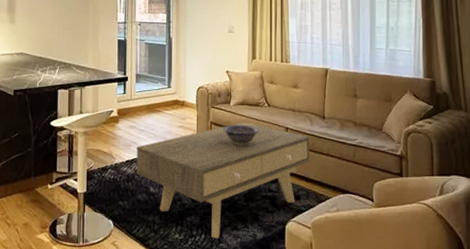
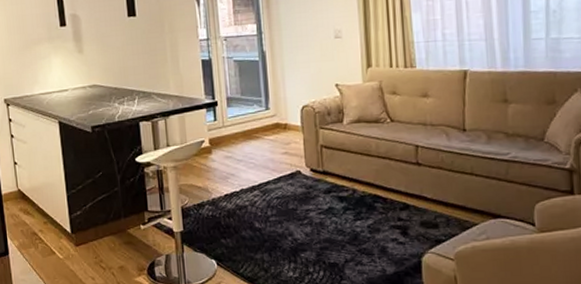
coffee table: present [136,122,309,239] -> none [235,142,448,276]
decorative bowl: present [222,124,259,145] -> none [335,145,381,170]

